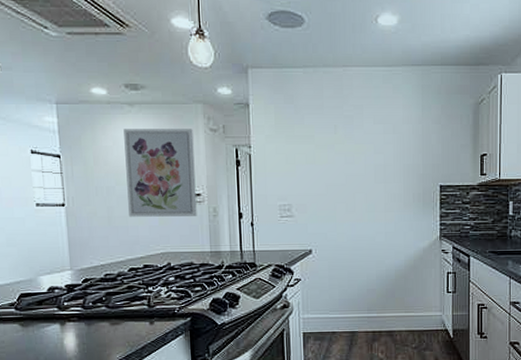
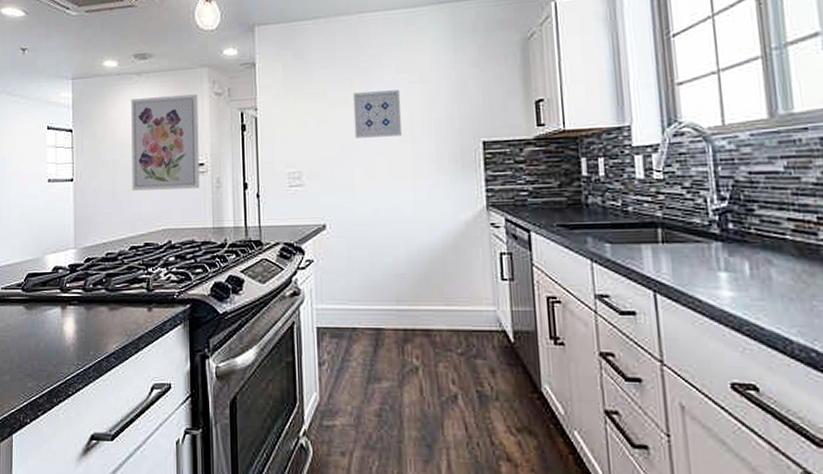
wall art: none [337,138,377,178] -> present [353,90,401,138]

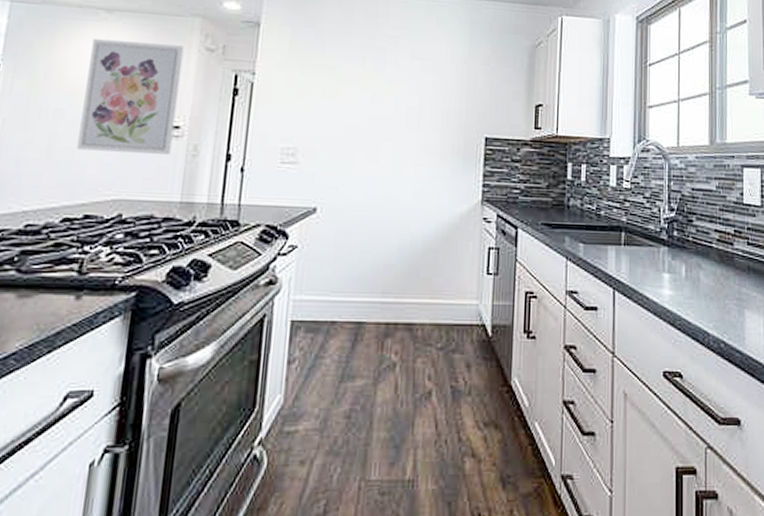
wall art: present [353,90,401,138] -> none [360,72,413,122]

